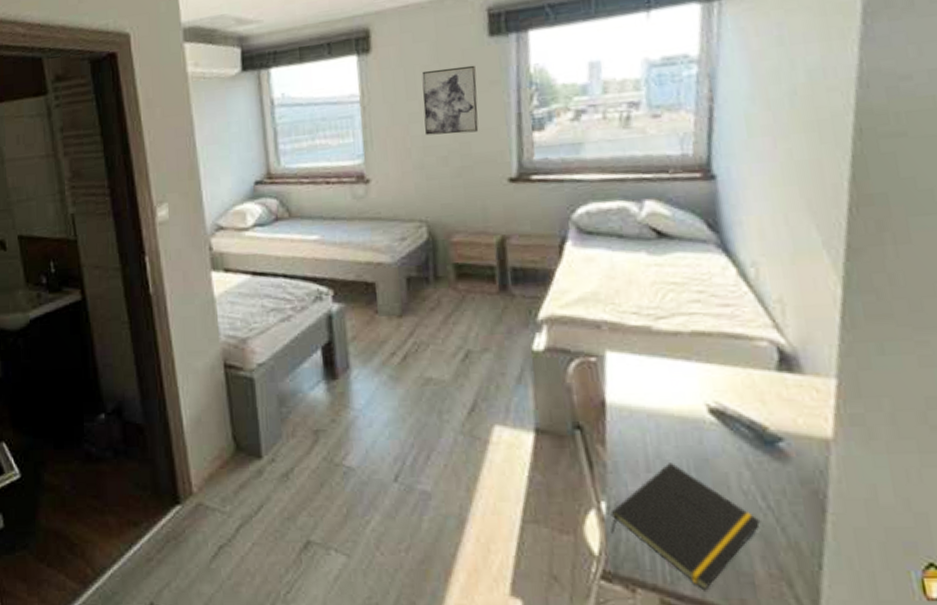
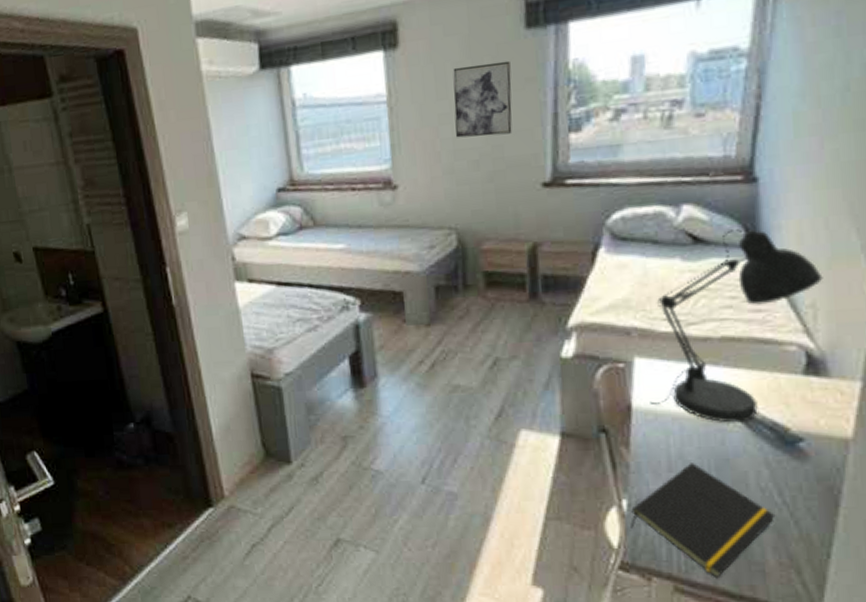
desk lamp: none [624,224,788,421] -> present [650,229,823,423]

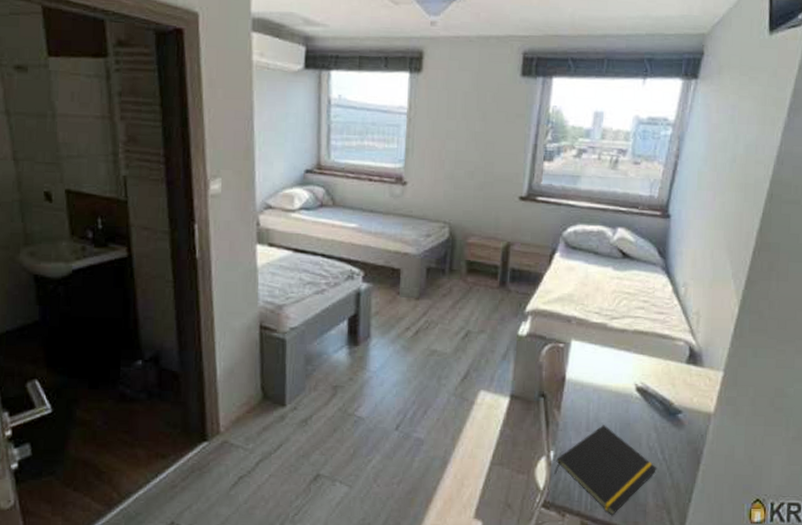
wall art: present [453,60,513,138] -> none [458,96,507,155]
desk lamp: present [650,229,823,423] -> none [579,251,706,396]

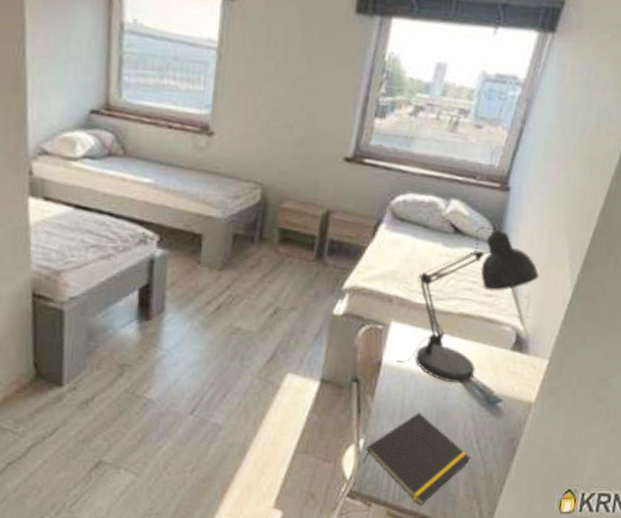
desk lamp: none [579,251,706,396] -> present [396,227,540,384]

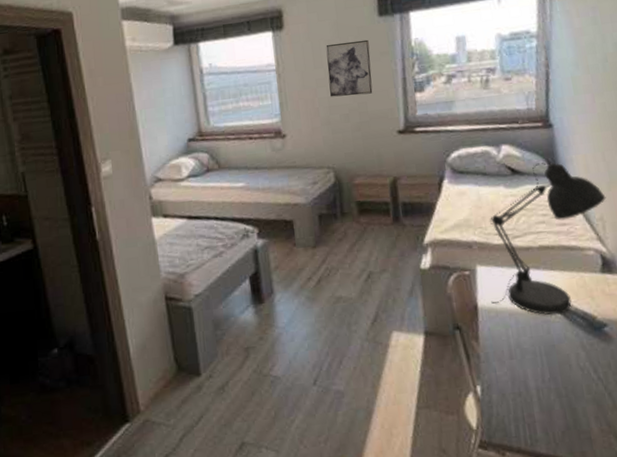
wall art: none [276,32,337,107] -> present [326,39,373,97]
notepad: present [363,413,471,506] -> none [484,350,594,449]

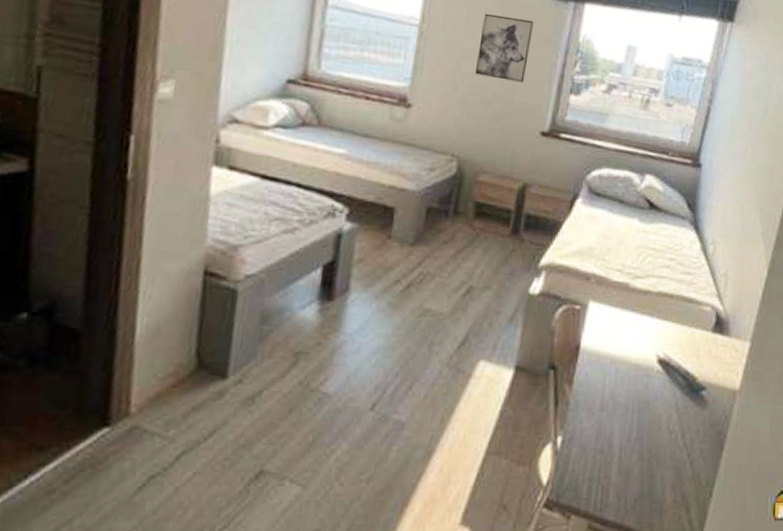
desk lamp: present [489,162,606,316] -> none [595,202,735,370]

